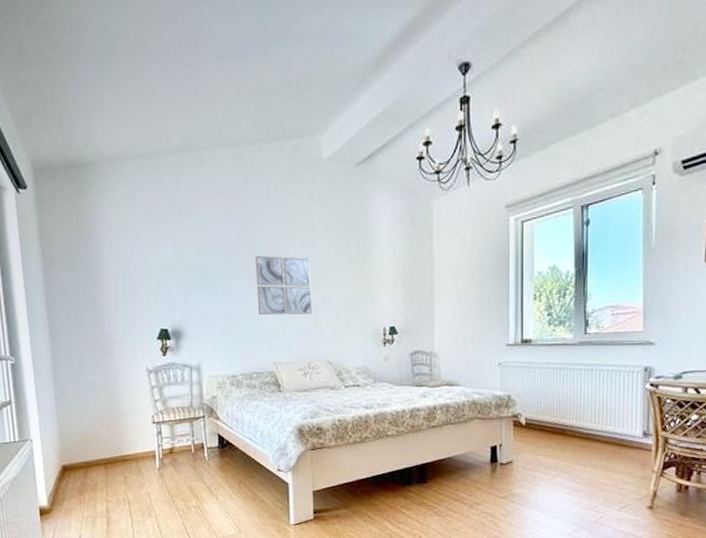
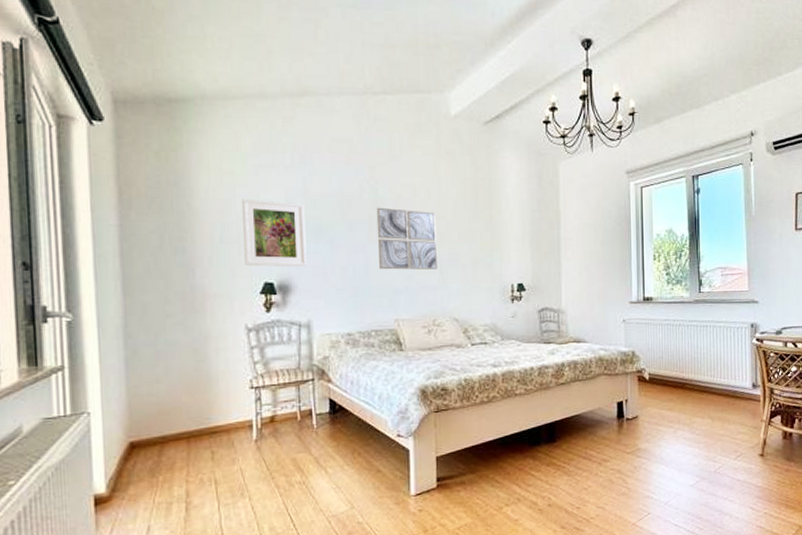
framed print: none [139,252,195,315] -> present [242,198,307,267]

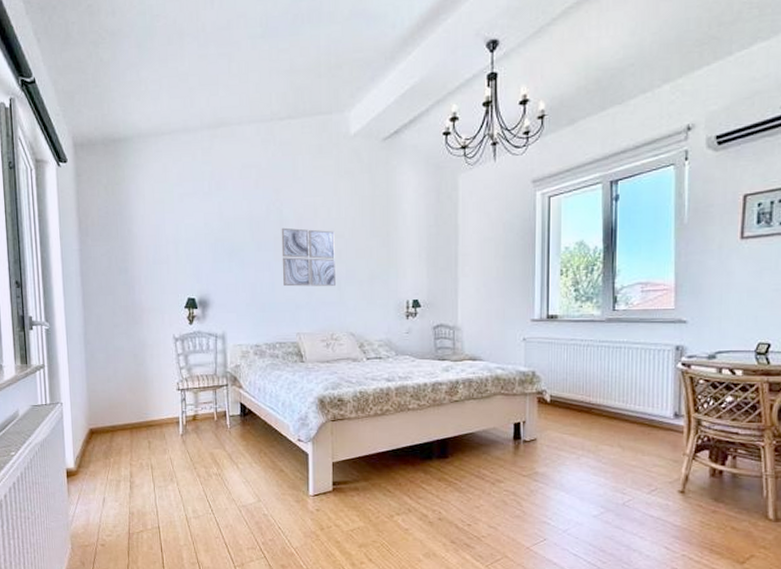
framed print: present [242,198,307,267] -> none [170,224,222,284]

